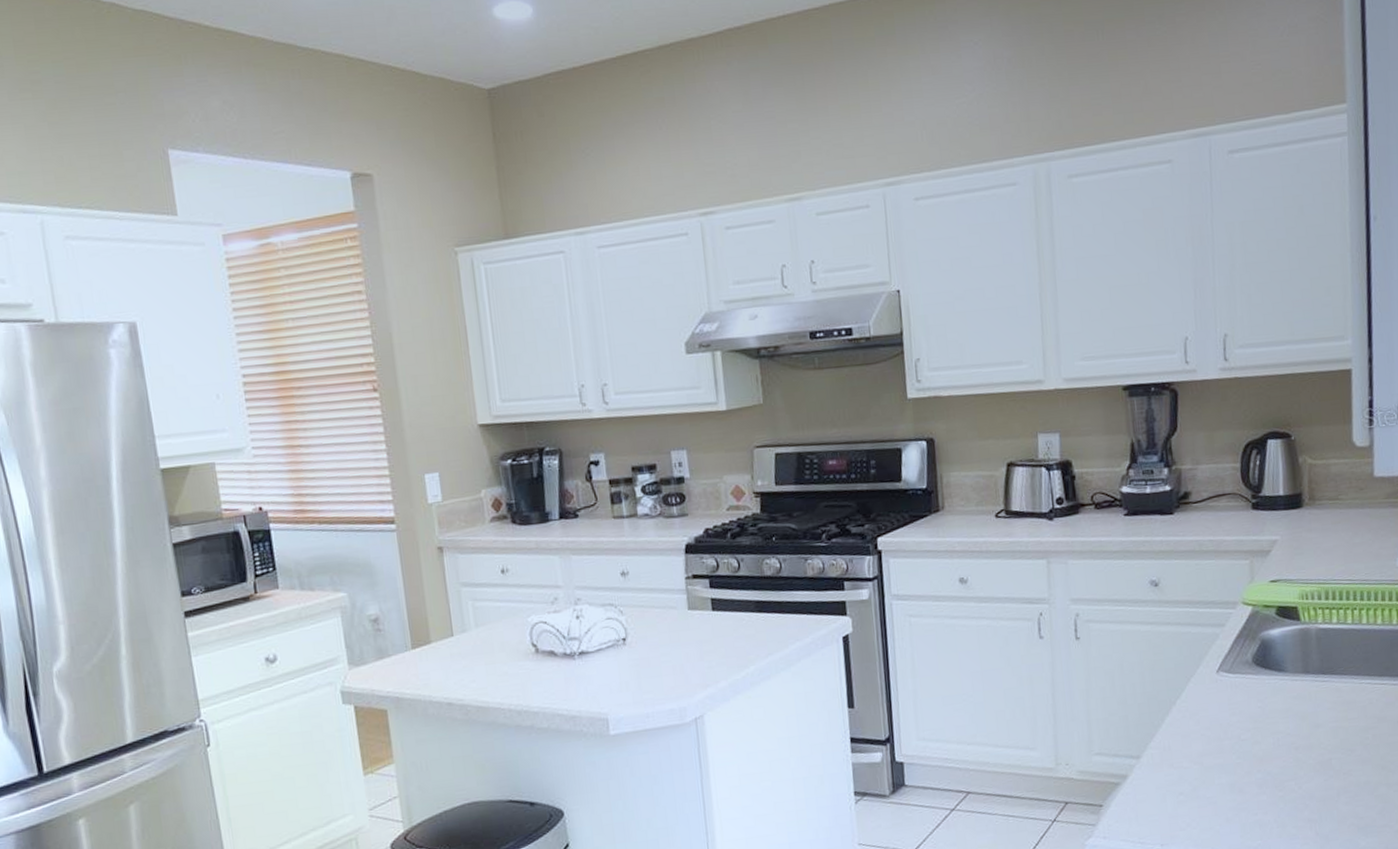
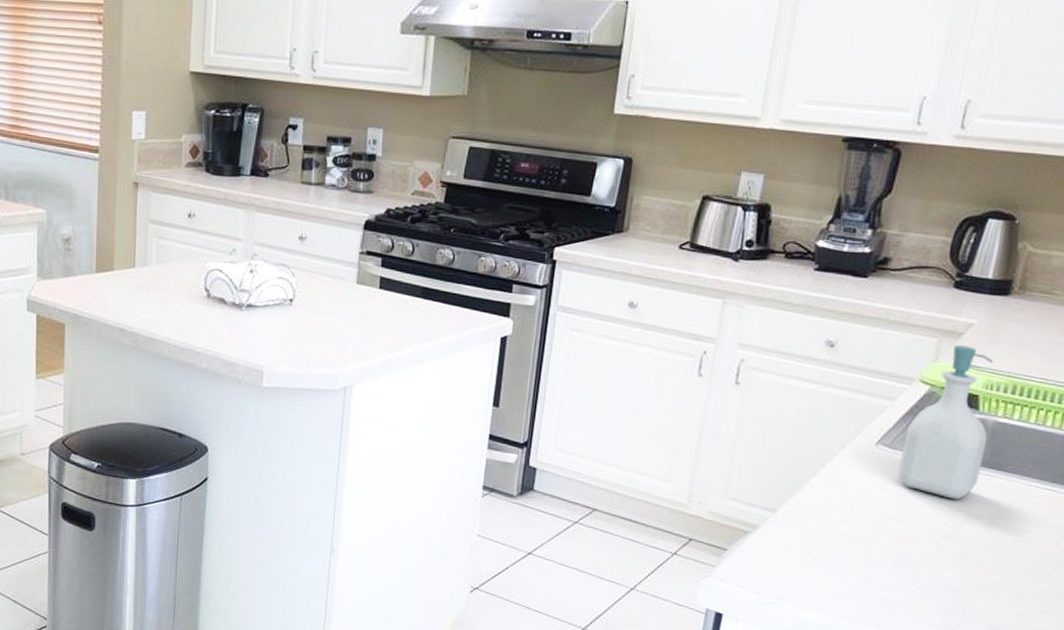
soap bottle: none [1241,562,1316,711] -> present [898,345,993,500]

